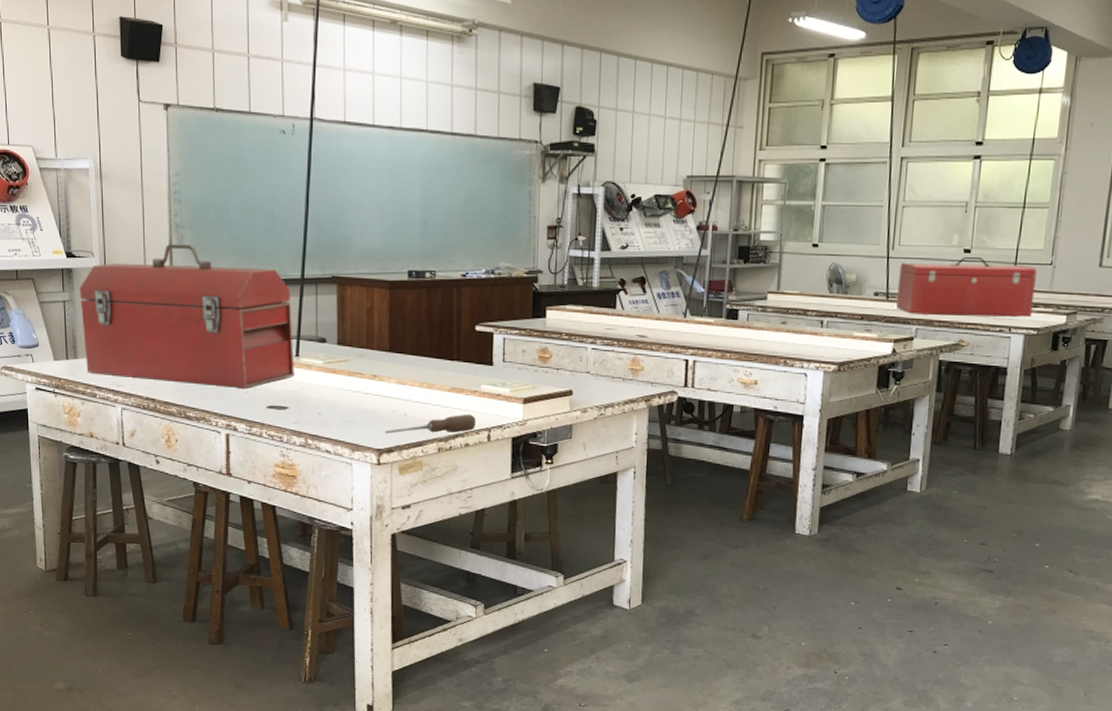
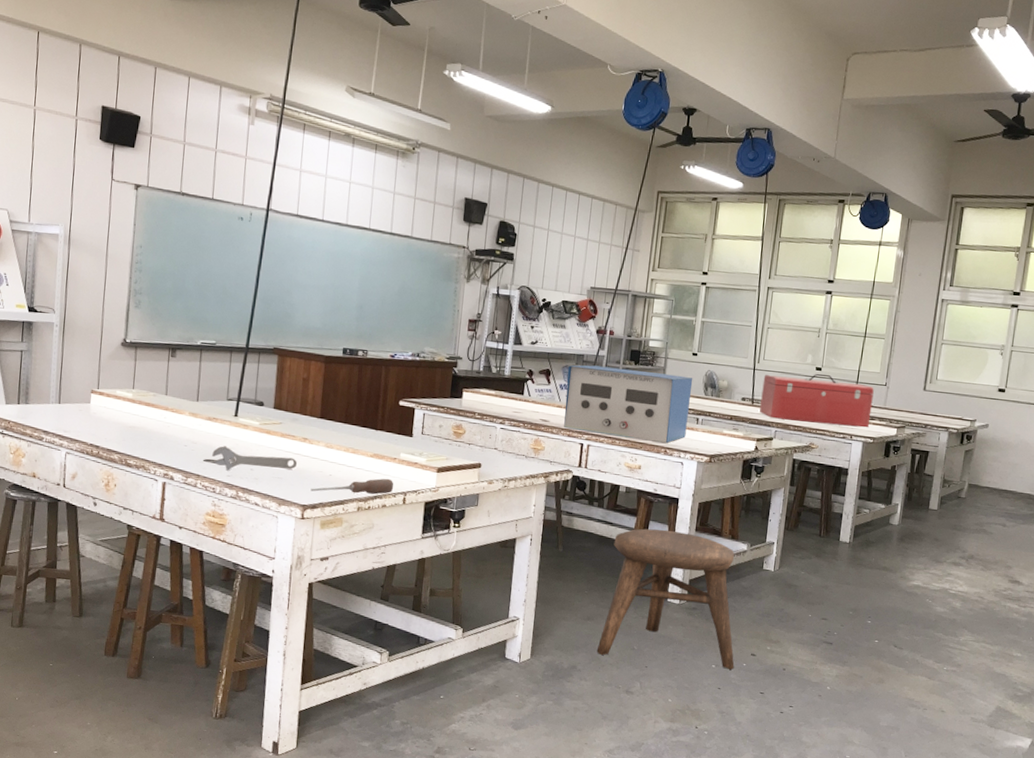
toolbox: present [79,244,294,388] -> none [36,307,235,442]
wrench: none [276,390,368,417] -> present [212,446,297,471]
power supply: none [664,268,815,353] -> present [564,365,693,444]
stool: none [716,452,877,607] -> present [596,528,735,670]

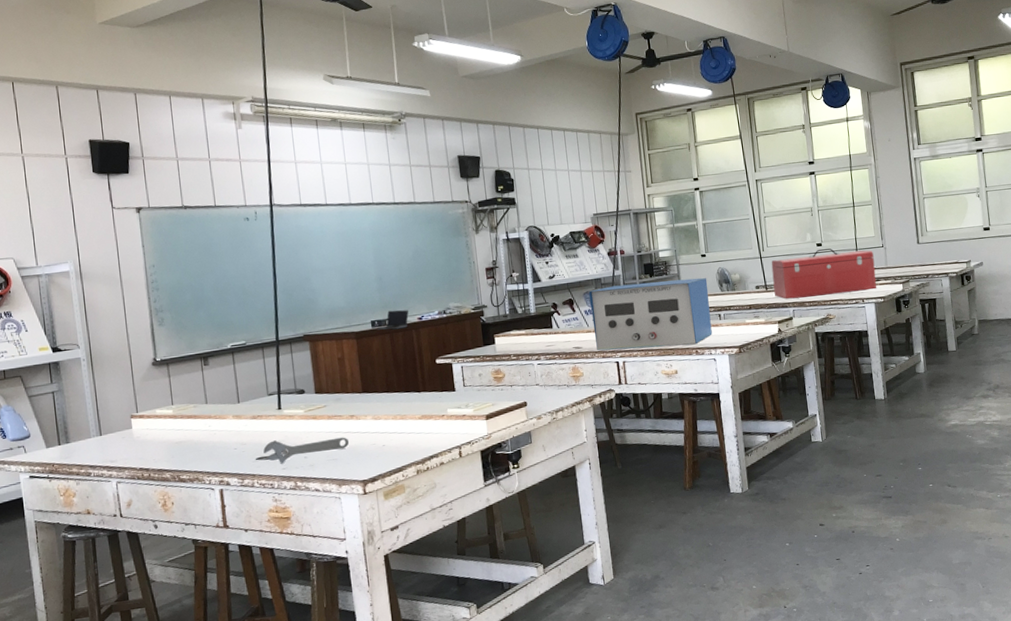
screwdriver: present [310,478,394,494] -> none [367,436,448,465]
laptop computer: none [348,341,383,363] -> present [377,310,409,330]
stool: present [596,528,735,670] -> none [668,423,807,559]

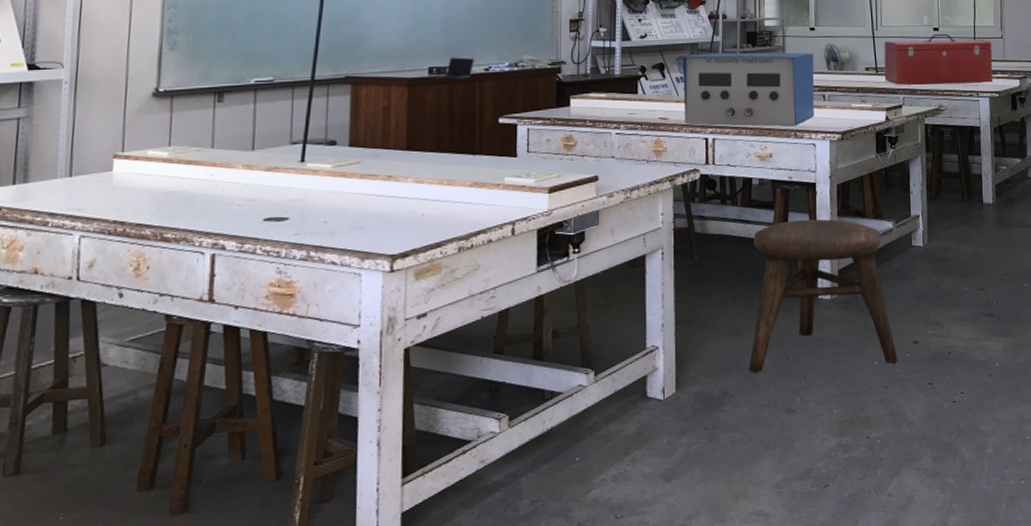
wrench: present [263,437,349,464] -> none [274,199,381,228]
stool: none [668,423,807,559] -> present [748,219,898,373]

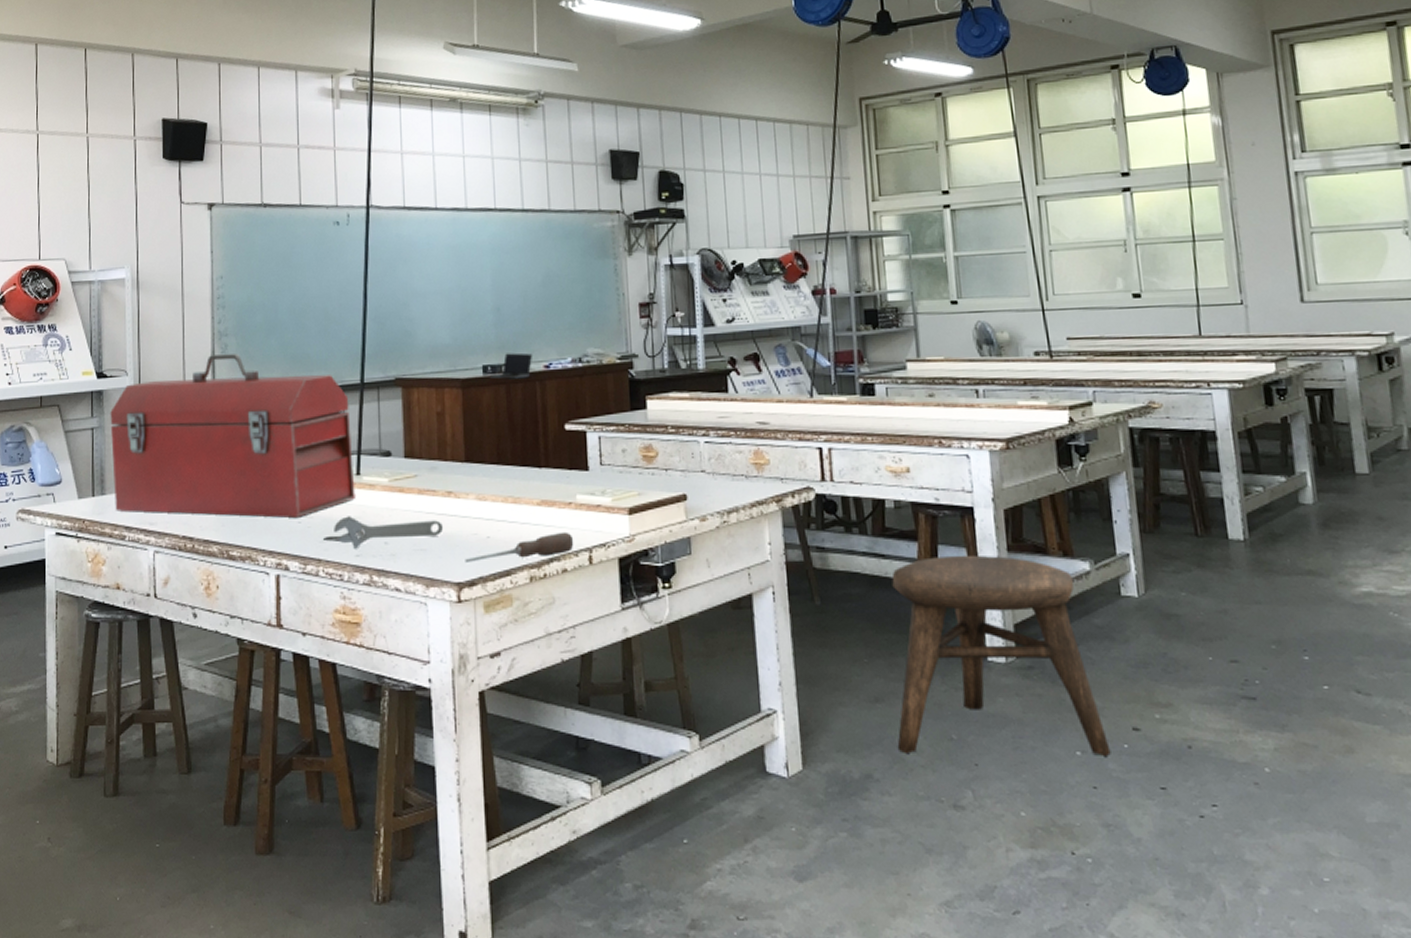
toolbox: none [38,51,299,202] -> present [110,354,355,518]
wrench: none [274,199,381,228] -> present [334,516,443,549]
screwdriver: none [400,208,500,237] -> present [465,531,574,563]
power supply: present [682,52,814,126] -> none [781,334,965,432]
toolbox: present [884,33,993,85] -> none [1059,301,1231,374]

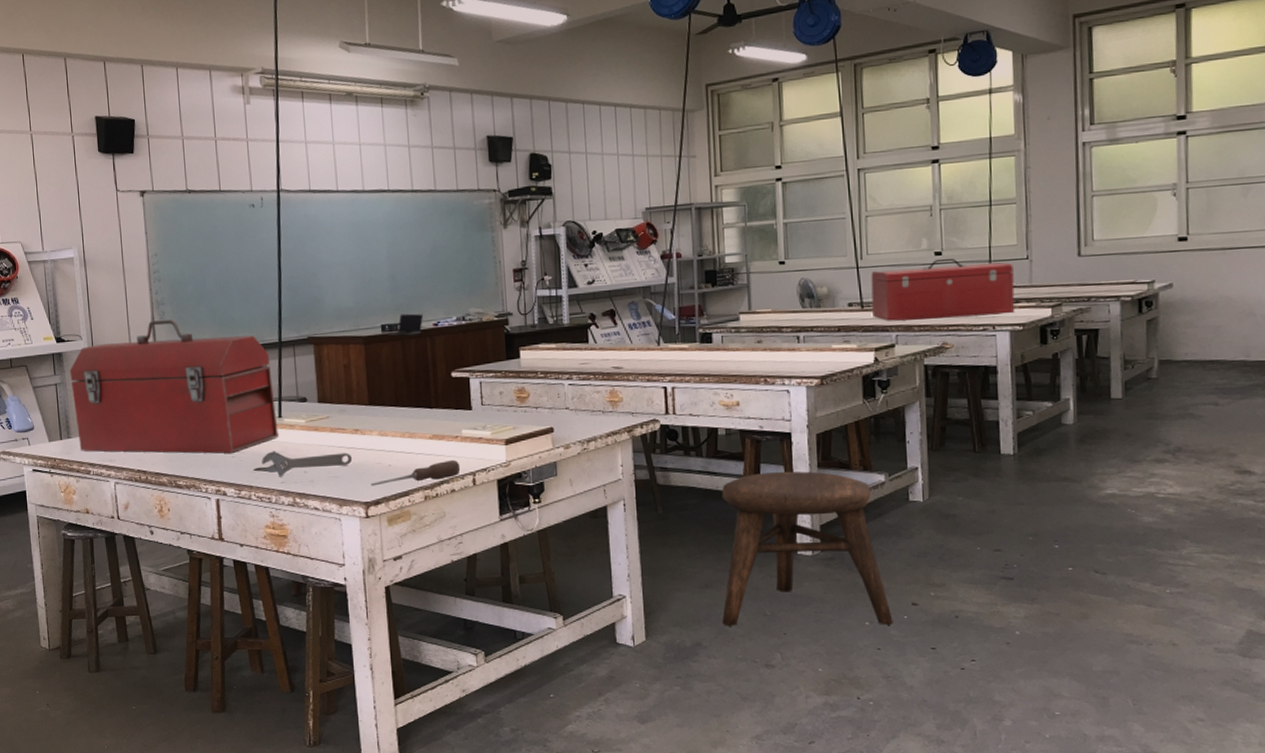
toolbox: none [1059,301,1231,374] -> present [871,258,1015,321]

